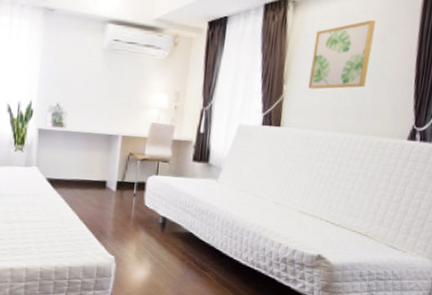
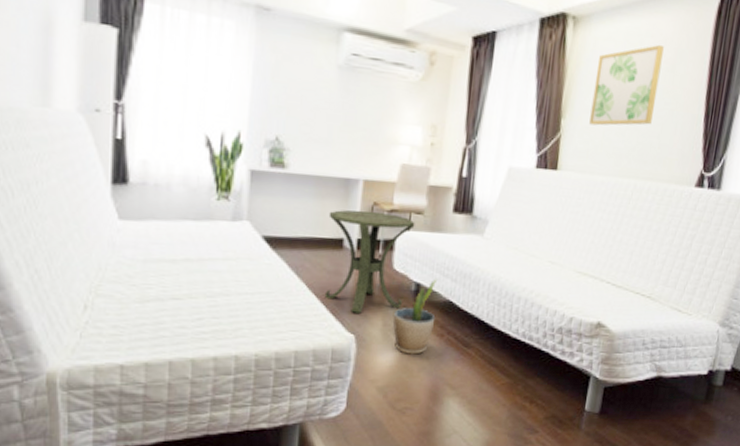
side table: none [92,159,162,240] -> present [324,210,415,313]
potted plant: none [144,214,180,275] -> present [393,279,438,355]

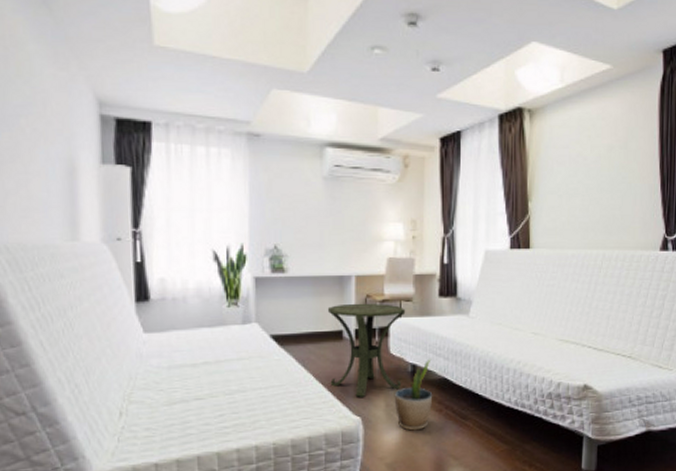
wall art: present [589,44,664,126] -> none [555,125,615,205]

